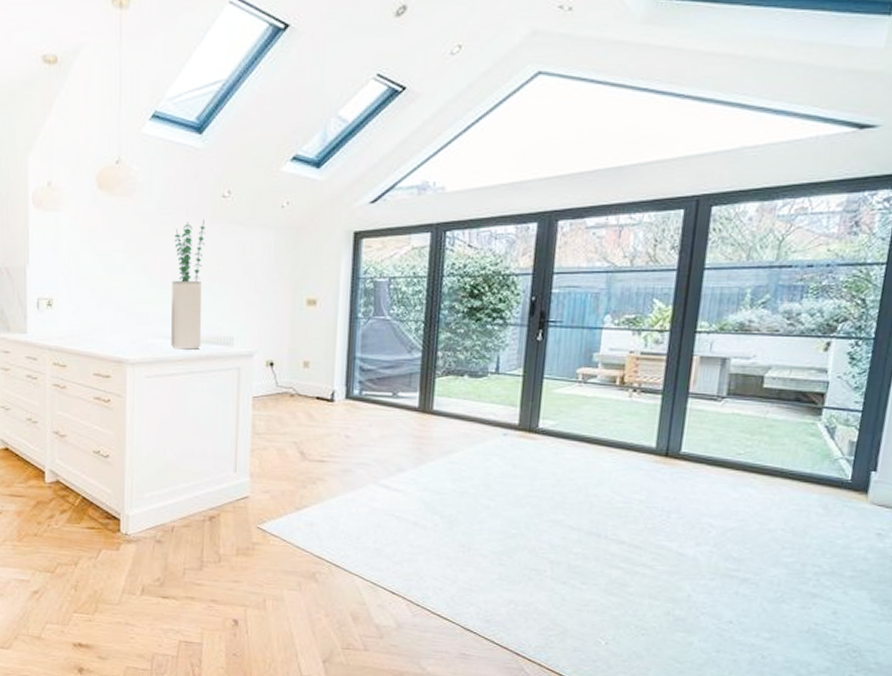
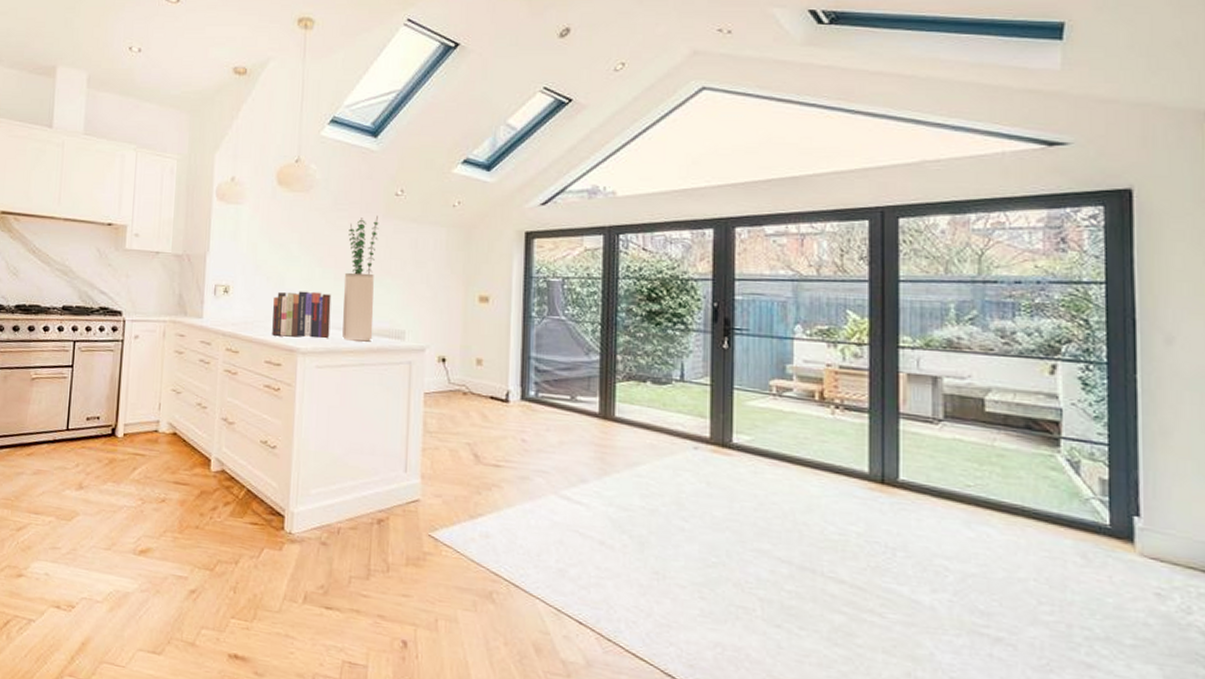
books: none [100,301,159,349] -> present [272,291,332,339]

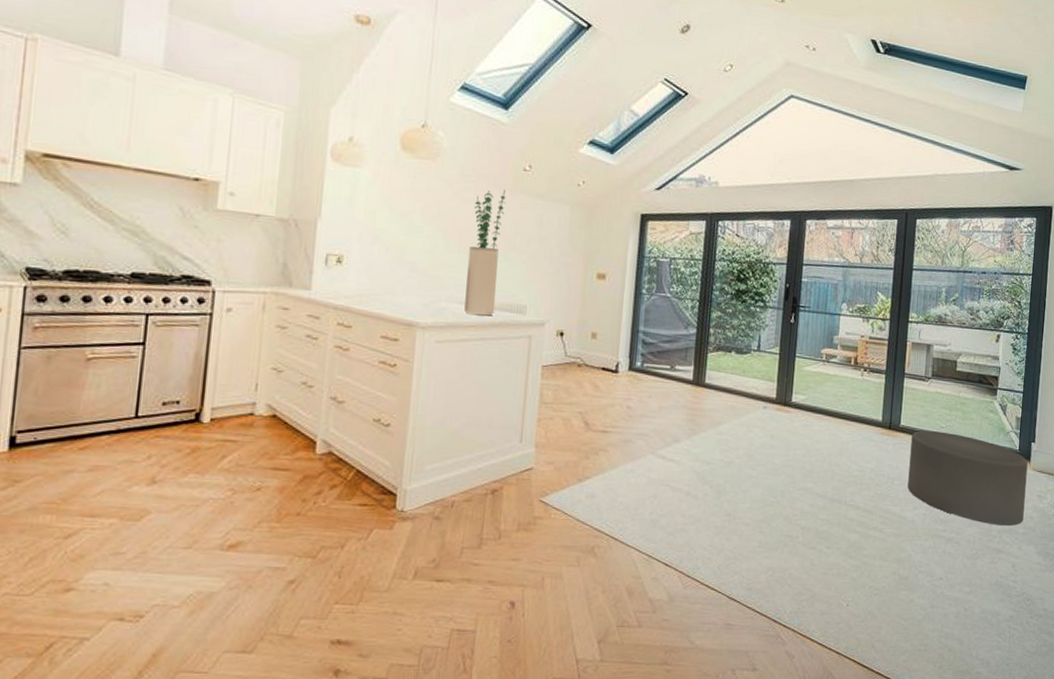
books: present [272,291,332,339] -> none [390,263,455,313]
pouf: none [919,488,1131,633] -> present [907,430,1028,527]

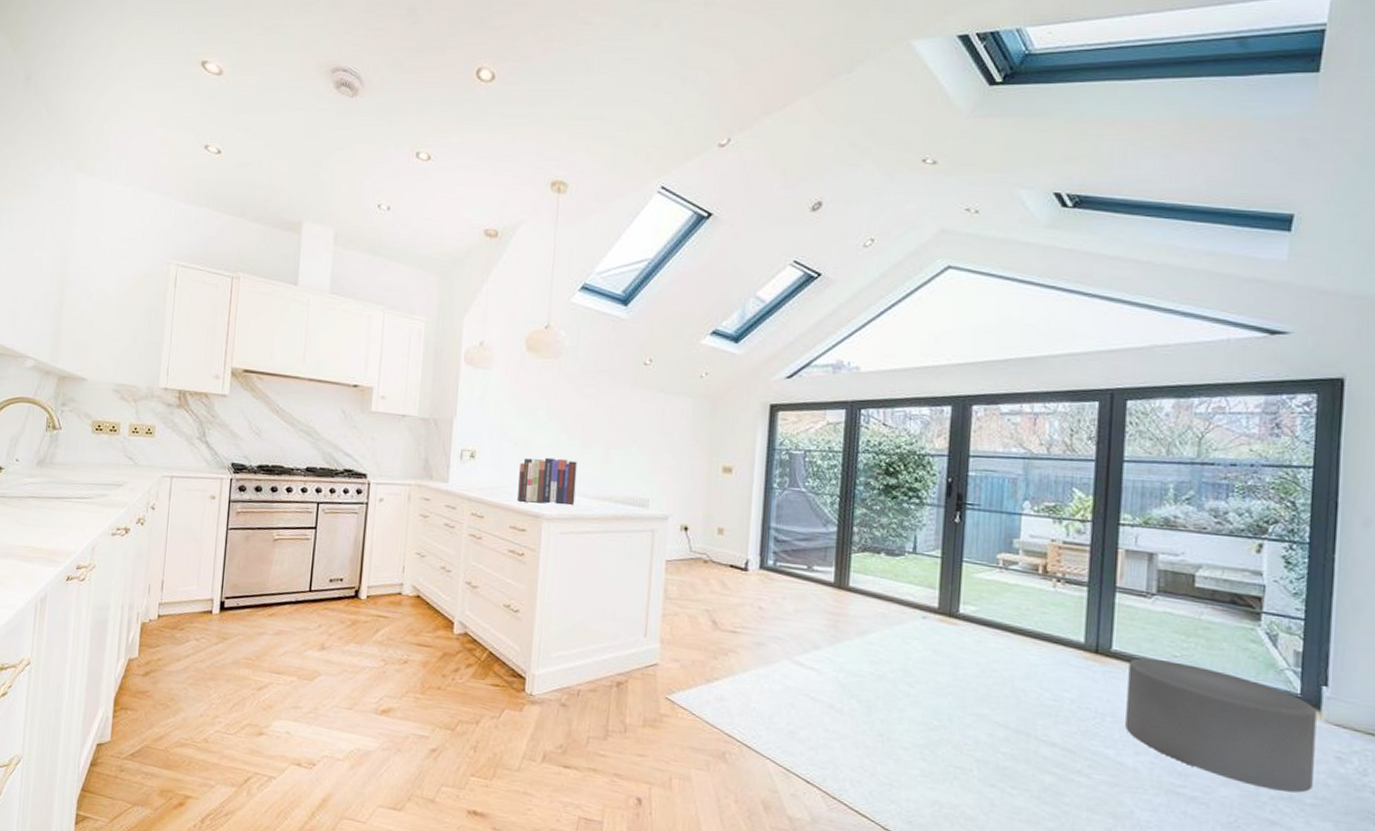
books: none [390,263,455,313] -> present [517,457,578,506]
vase: present [464,189,506,316] -> none [587,384,627,509]

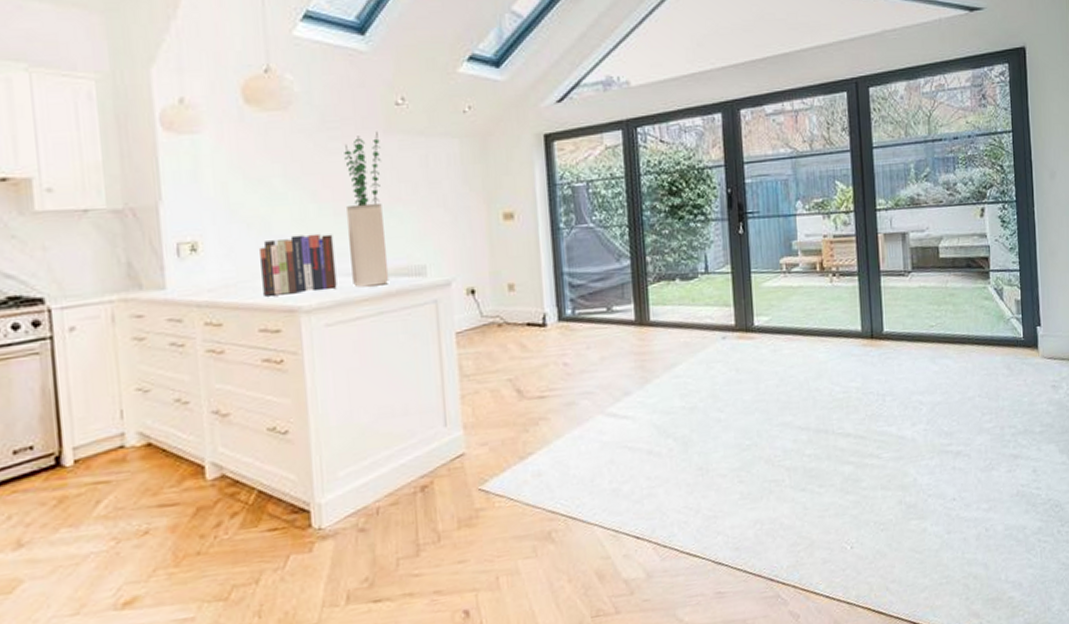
vase: none [587,384,627,509] -> present [344,131,389,288]
pouf: present [1125,658,1317,793] -> none [898,331,1039,429]

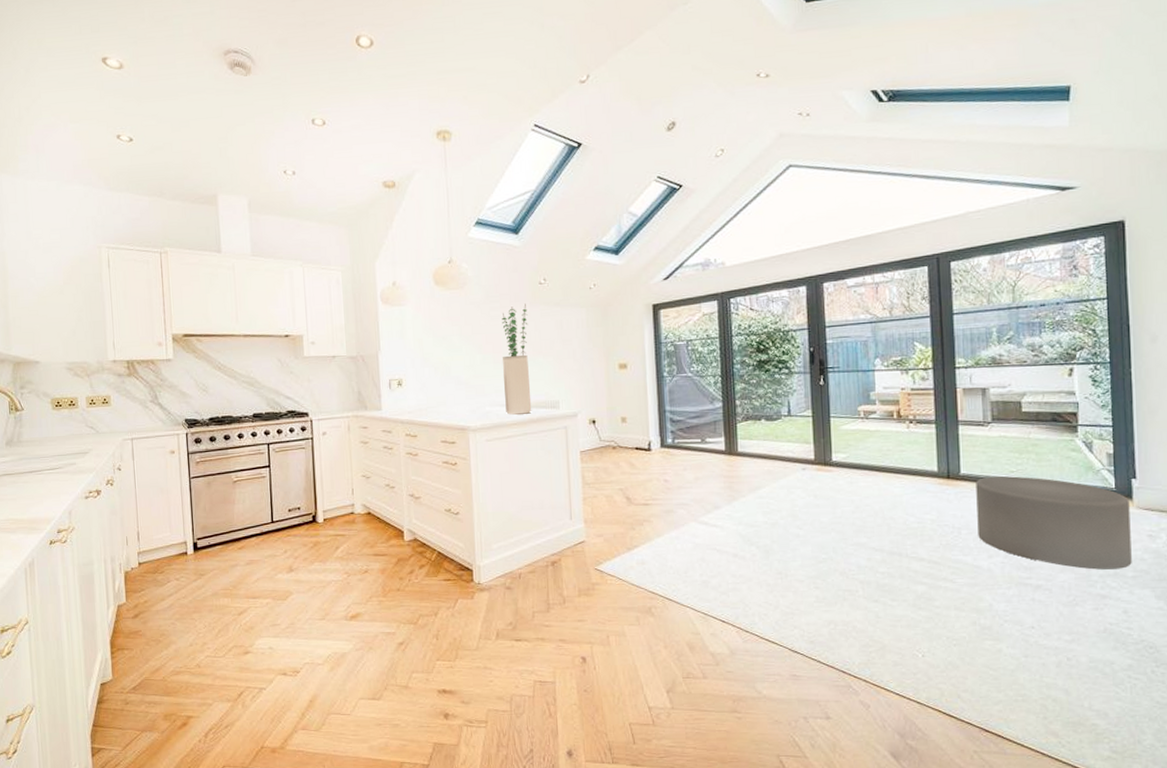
books: present [260,233,337,297] -> none [443,375,495,418]
pouf: none [898,331,1039,429] -> present [976,476,1132,571]

